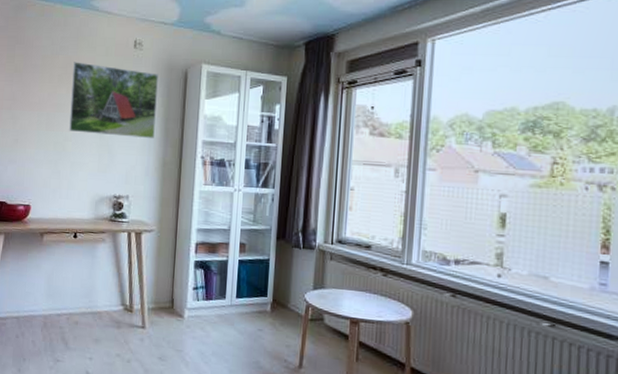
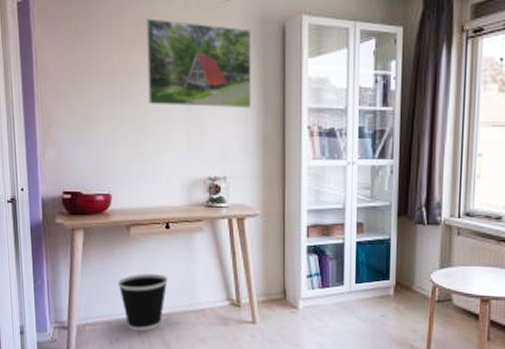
wastebasket: none [28,276,72,329] -> present [118,274,168,332]

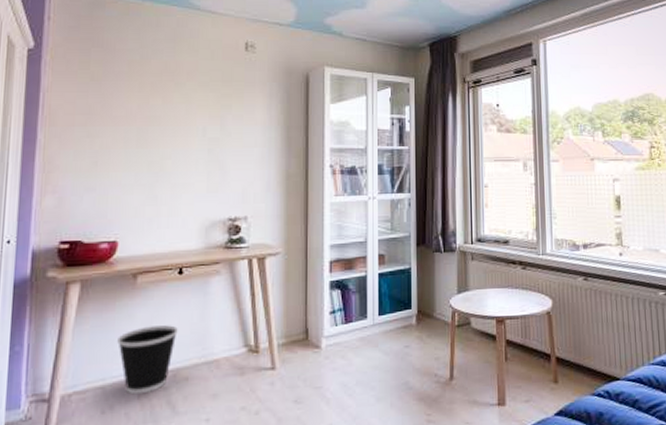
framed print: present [146,18,251,108] -> none [167,67,276,150]

